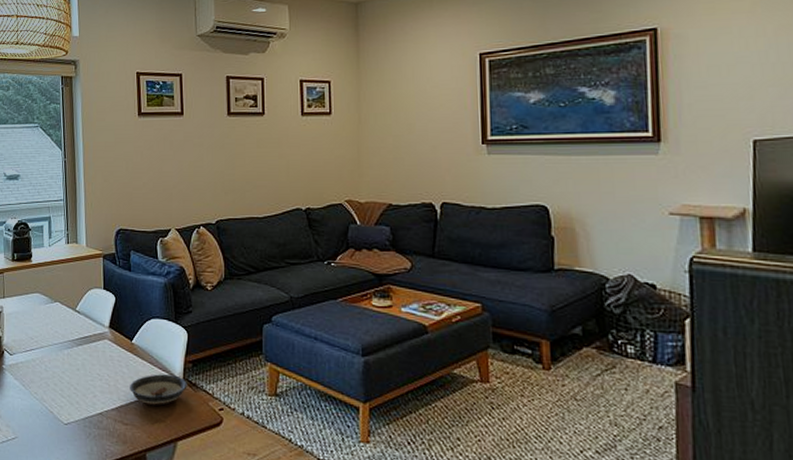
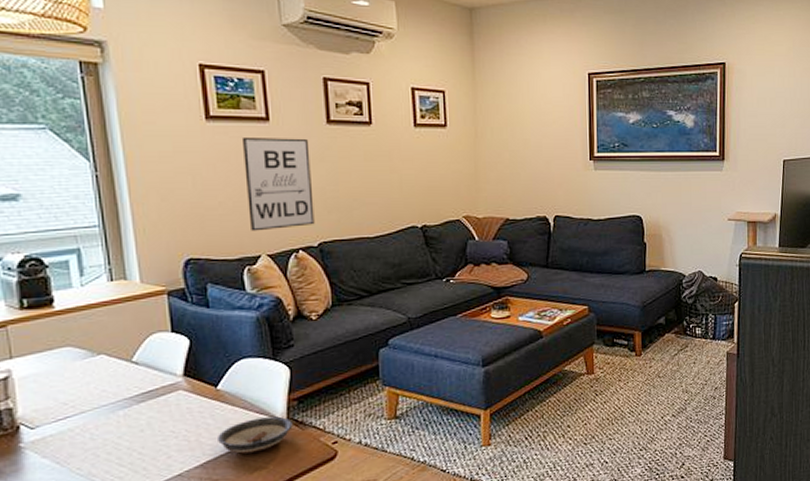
wall art: none [162,128,214,208] -> present [241,136,315,232]

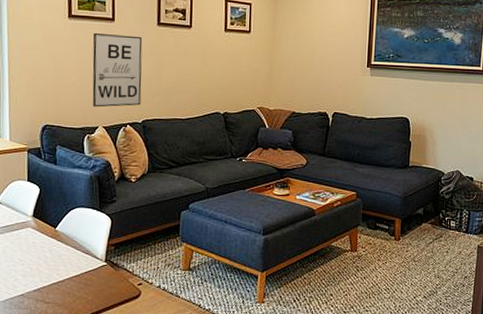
saucer: present [218,416,293,454] -> none [52,257,109,284]

